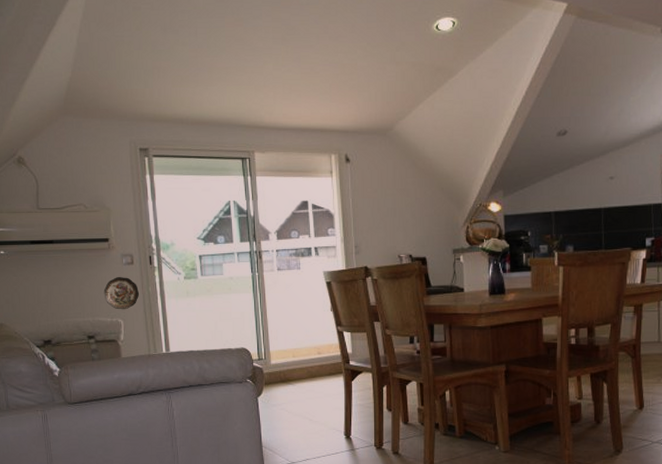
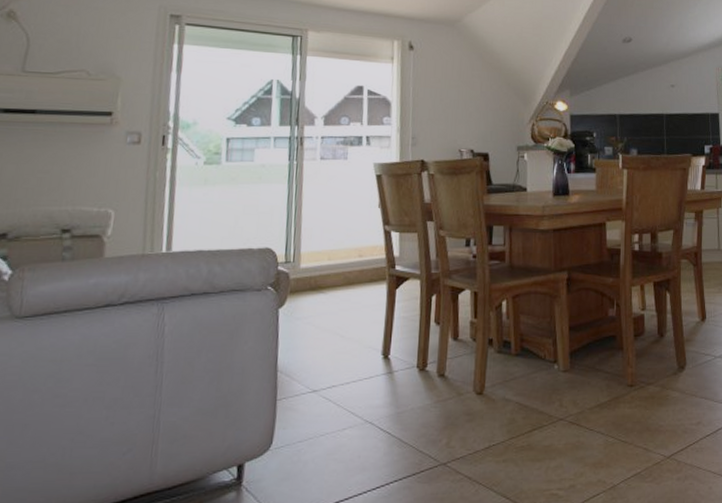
decorative plate: present [103,276,139,310] -> none [94,157,142,198]

